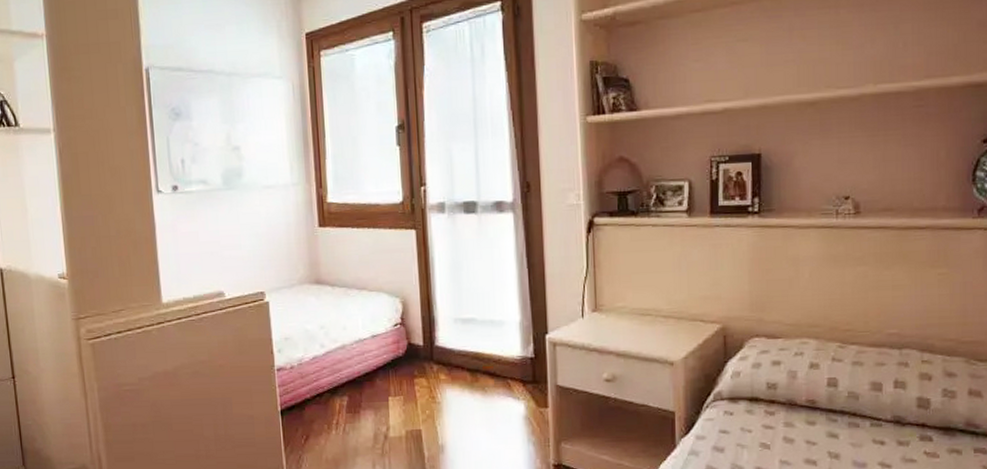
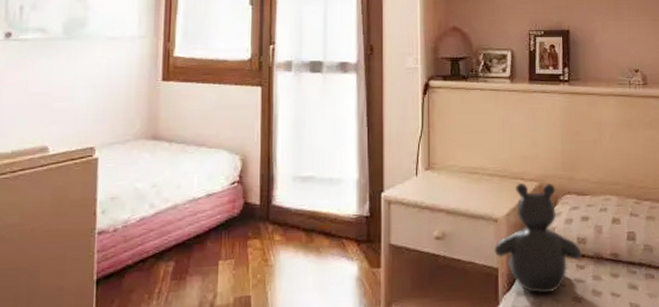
stuffed animal: none [670,324,772,439] -> present [494,182,582,294]

